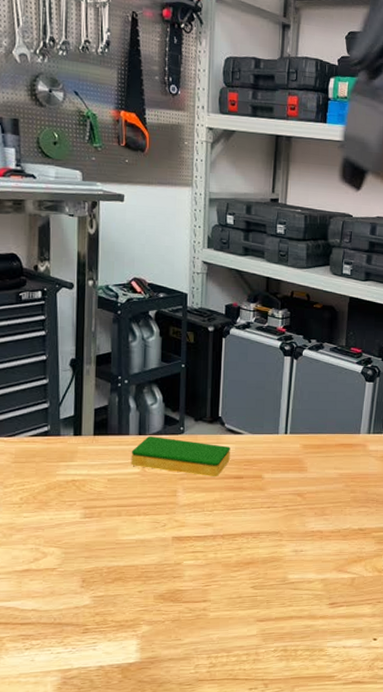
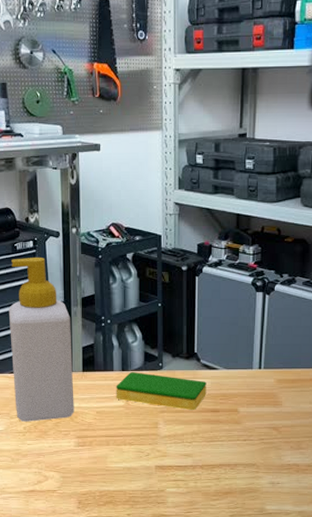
soap bottle: none [8,308,83,491] -> present [8,257,74,422]

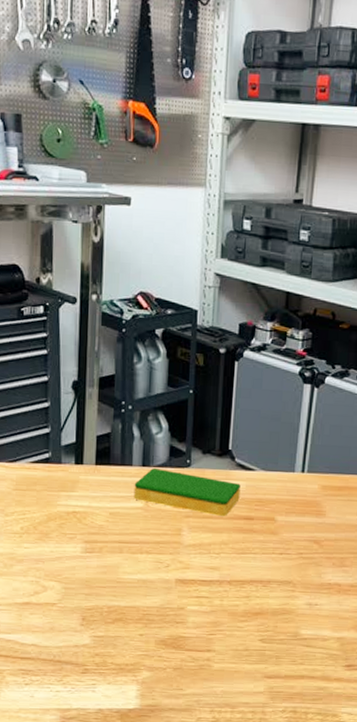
soap bottle: present [8,257,74,422] -> none [9,325,85,521]

